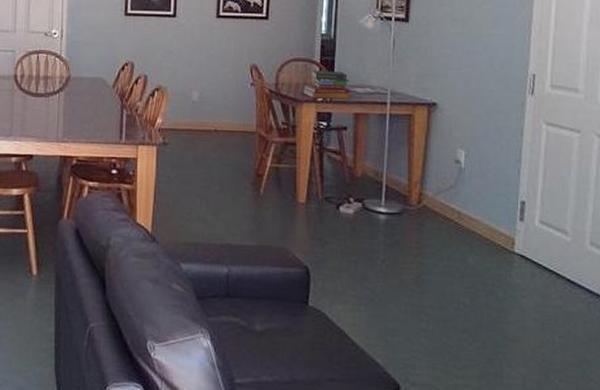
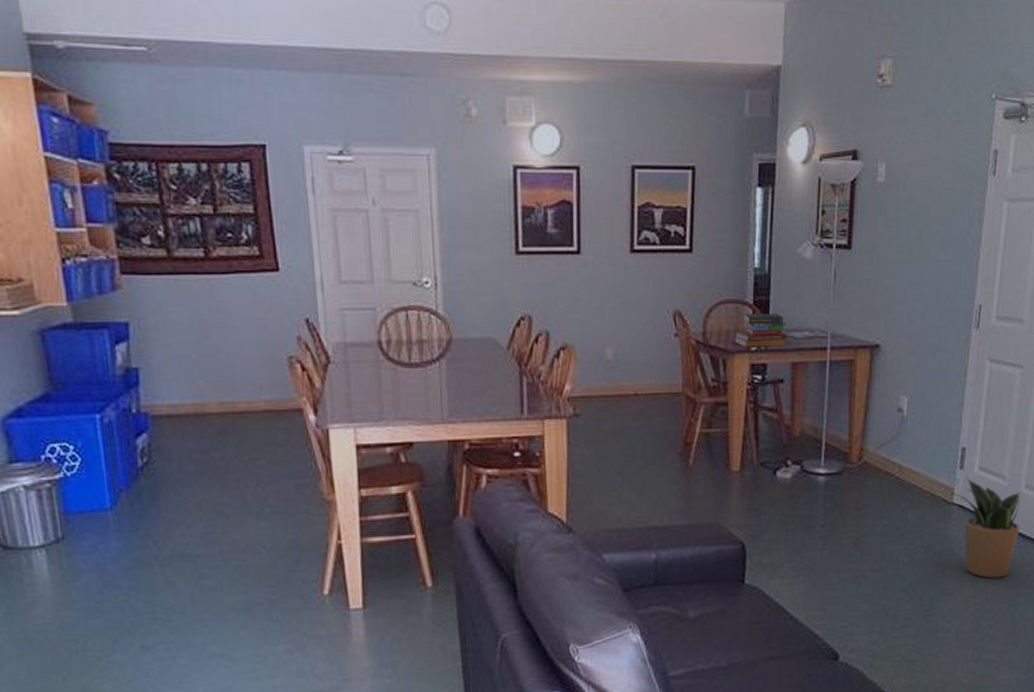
potted plant: none [515,231,587,331] -> present [954,479,1020,579]

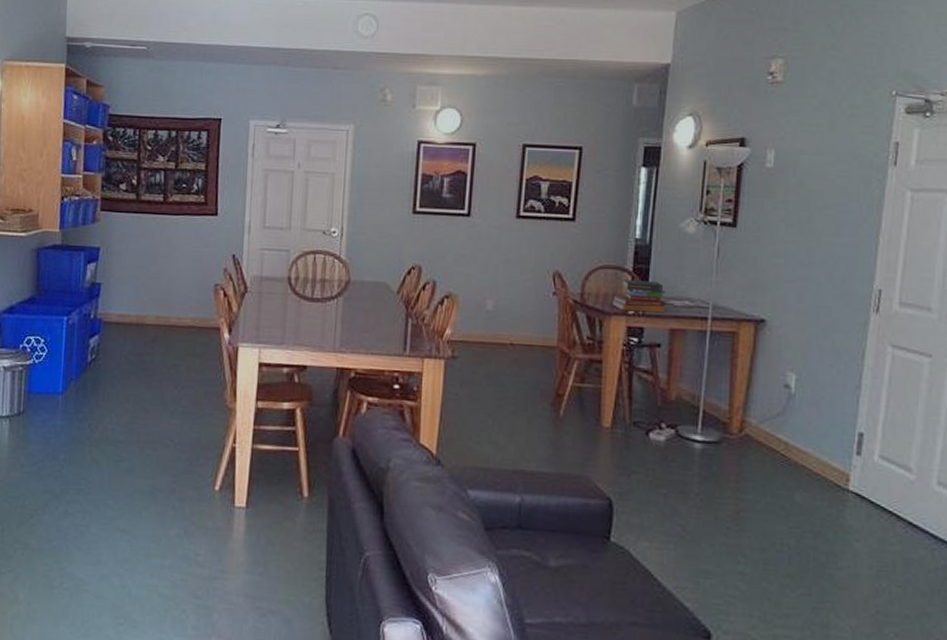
potted plant: present [954,479,1020,579] -> none [850,466,932,580]

